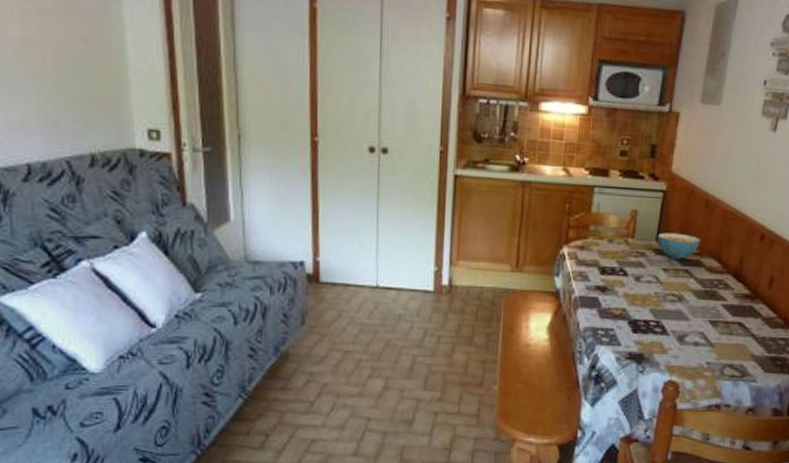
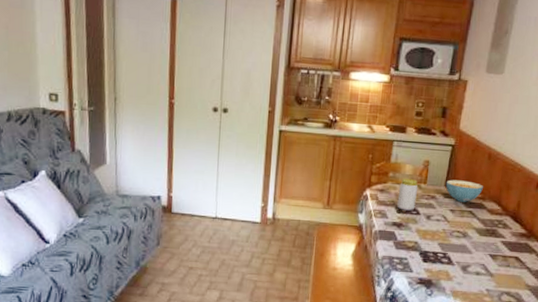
jar: none [600,231,624,271] -> present [397,178,418,211]

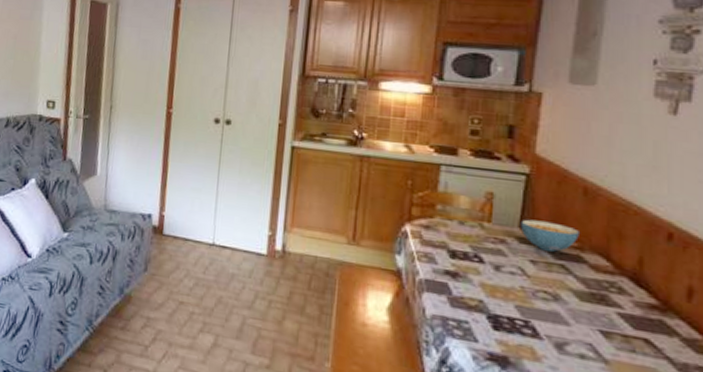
jar: present [397,178,418,211] -> none [450,213,478,257]

